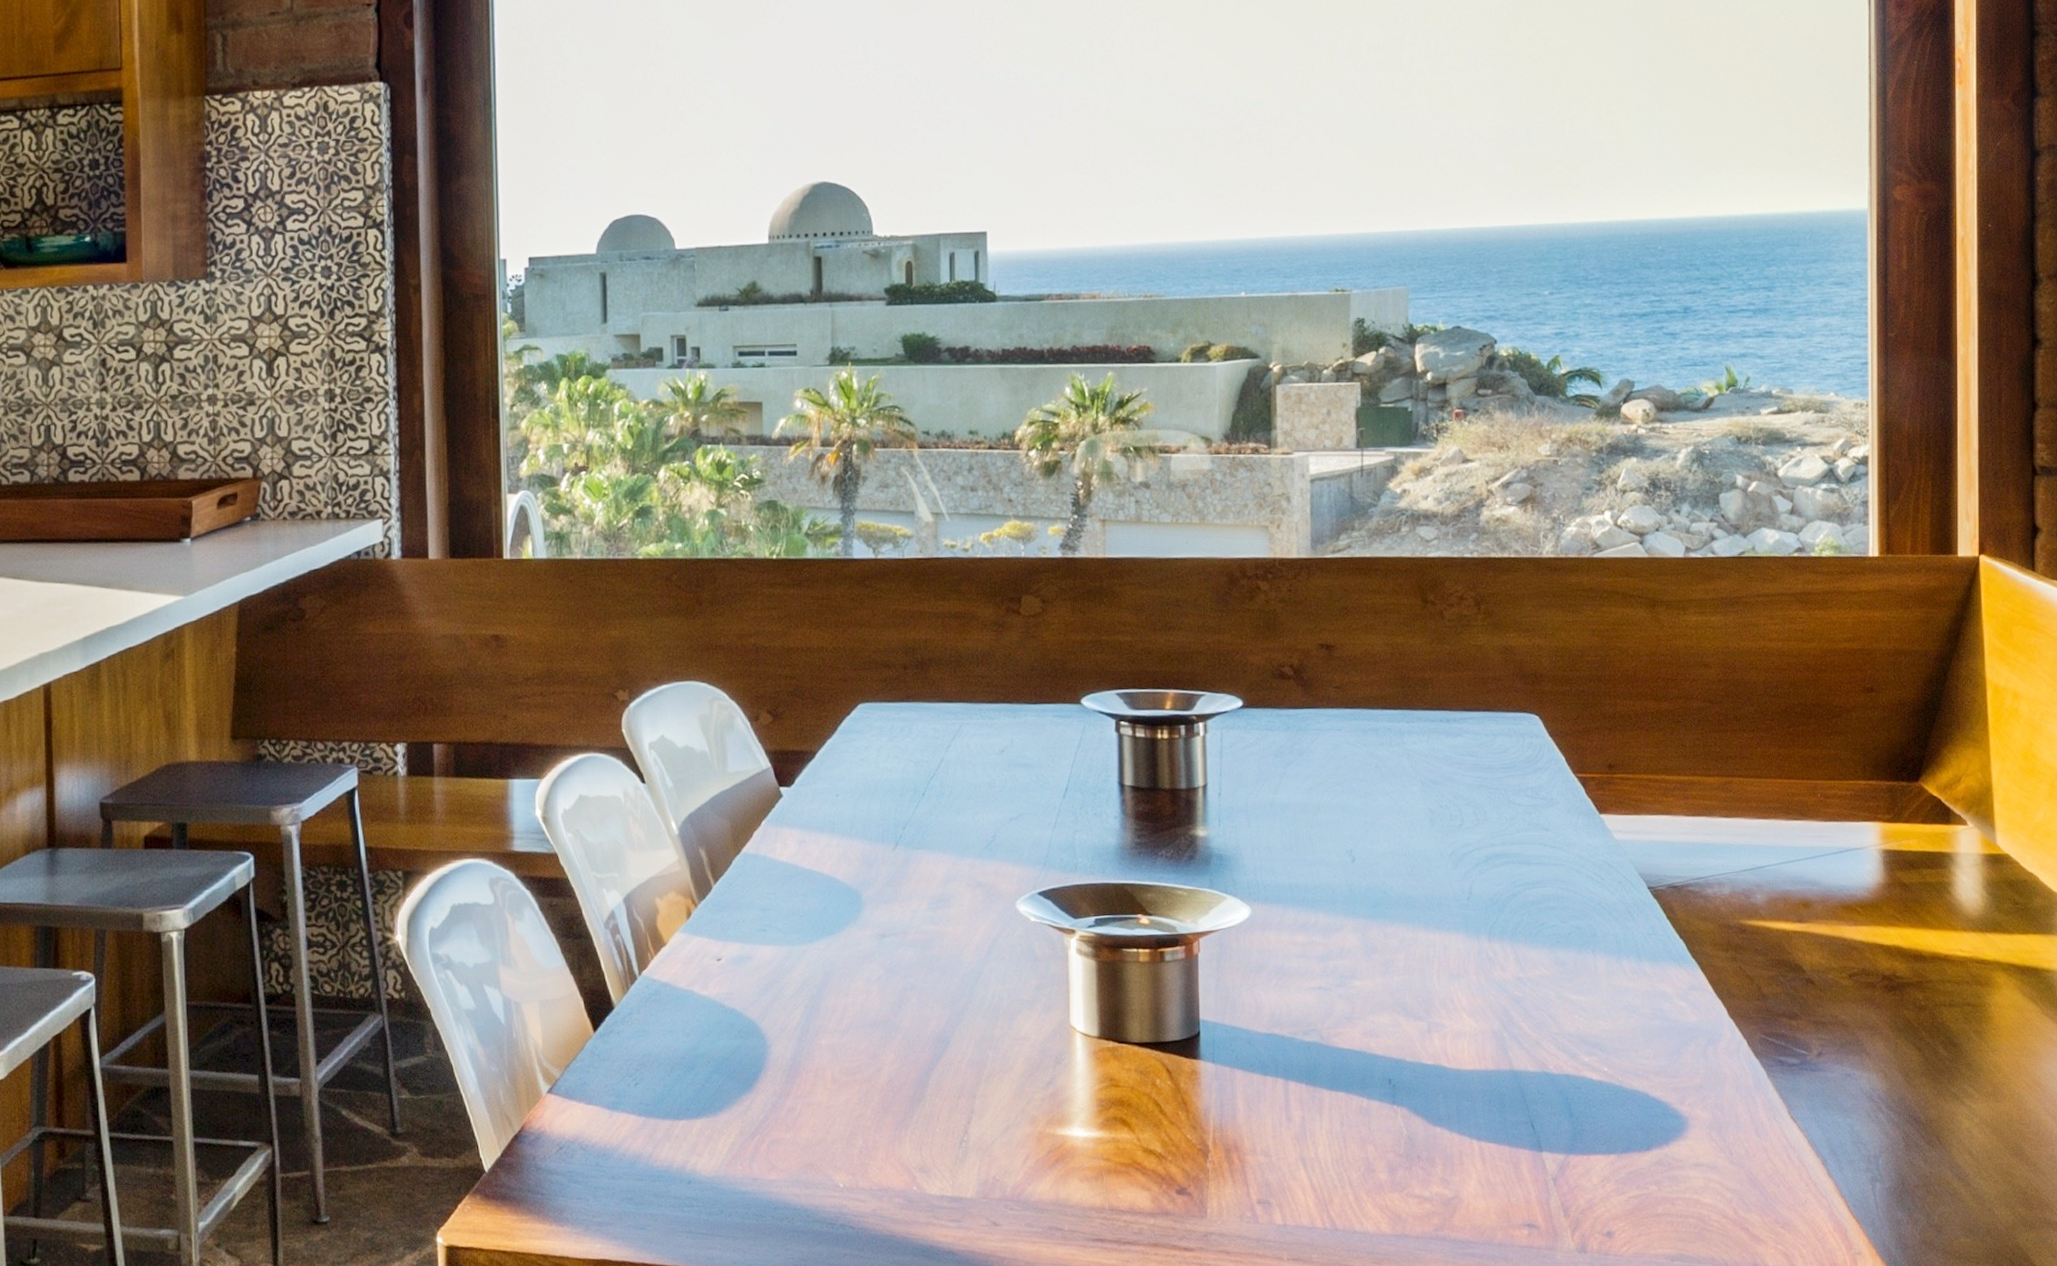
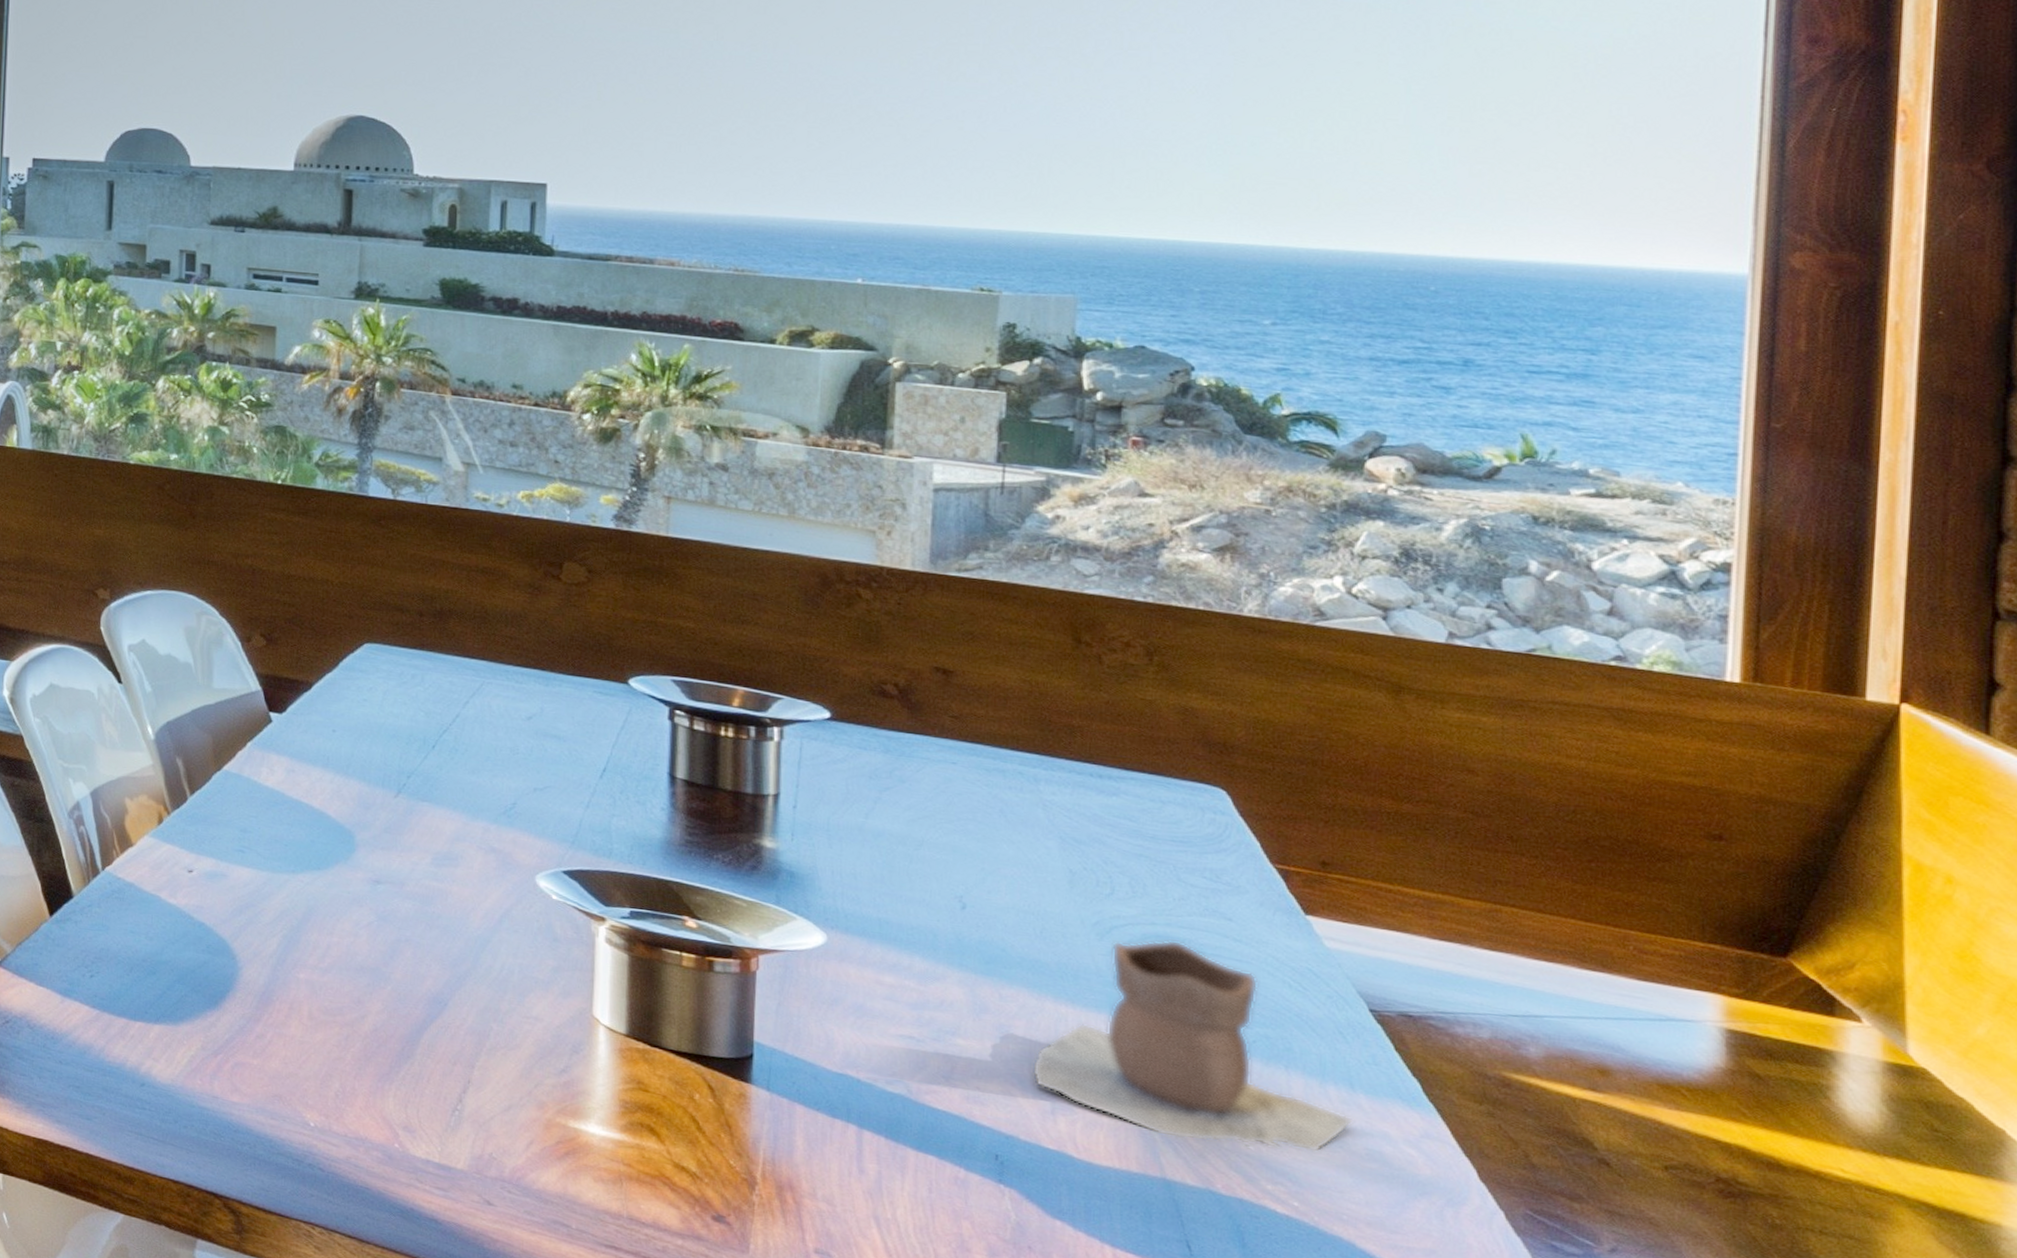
vase: none [1411,856,1642,1033] -> present [1031,939,1353,1153]

